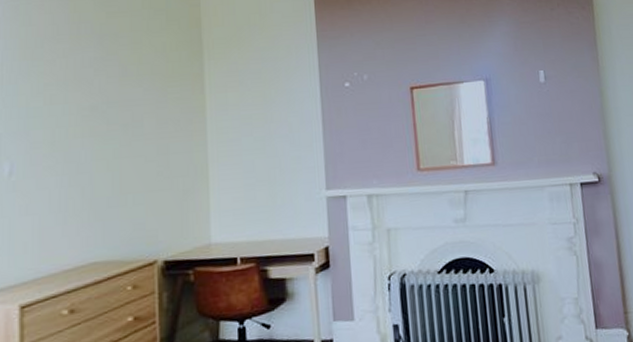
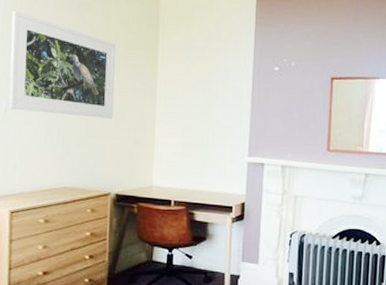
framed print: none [13,51,154,173] -> present [9,11,117,119]

